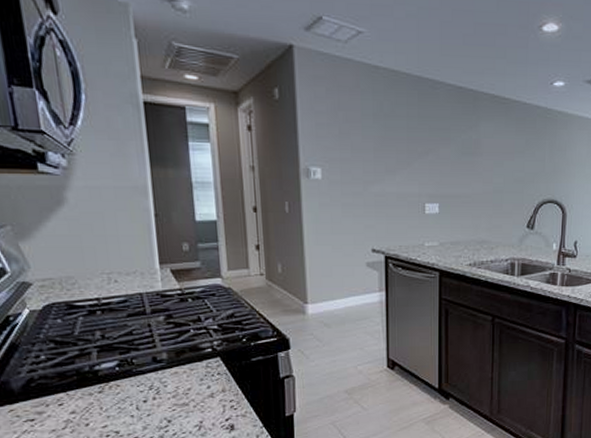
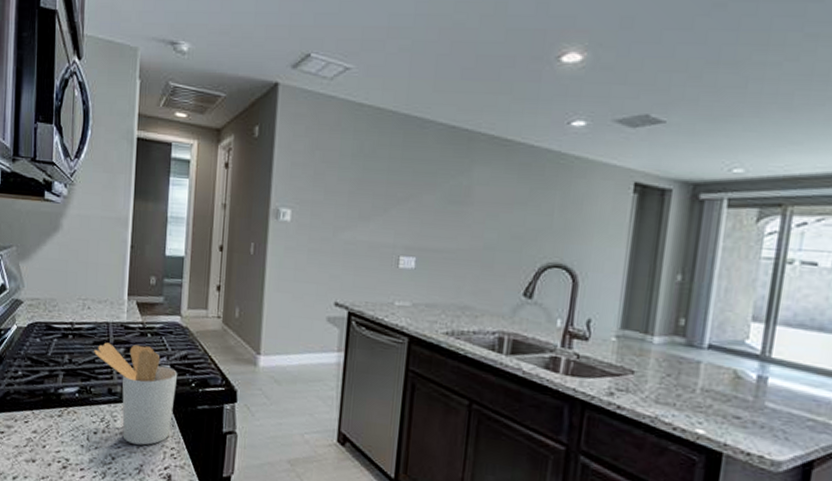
utensil holder: none [129,311,227,404] -> present [94,342,178,445]

